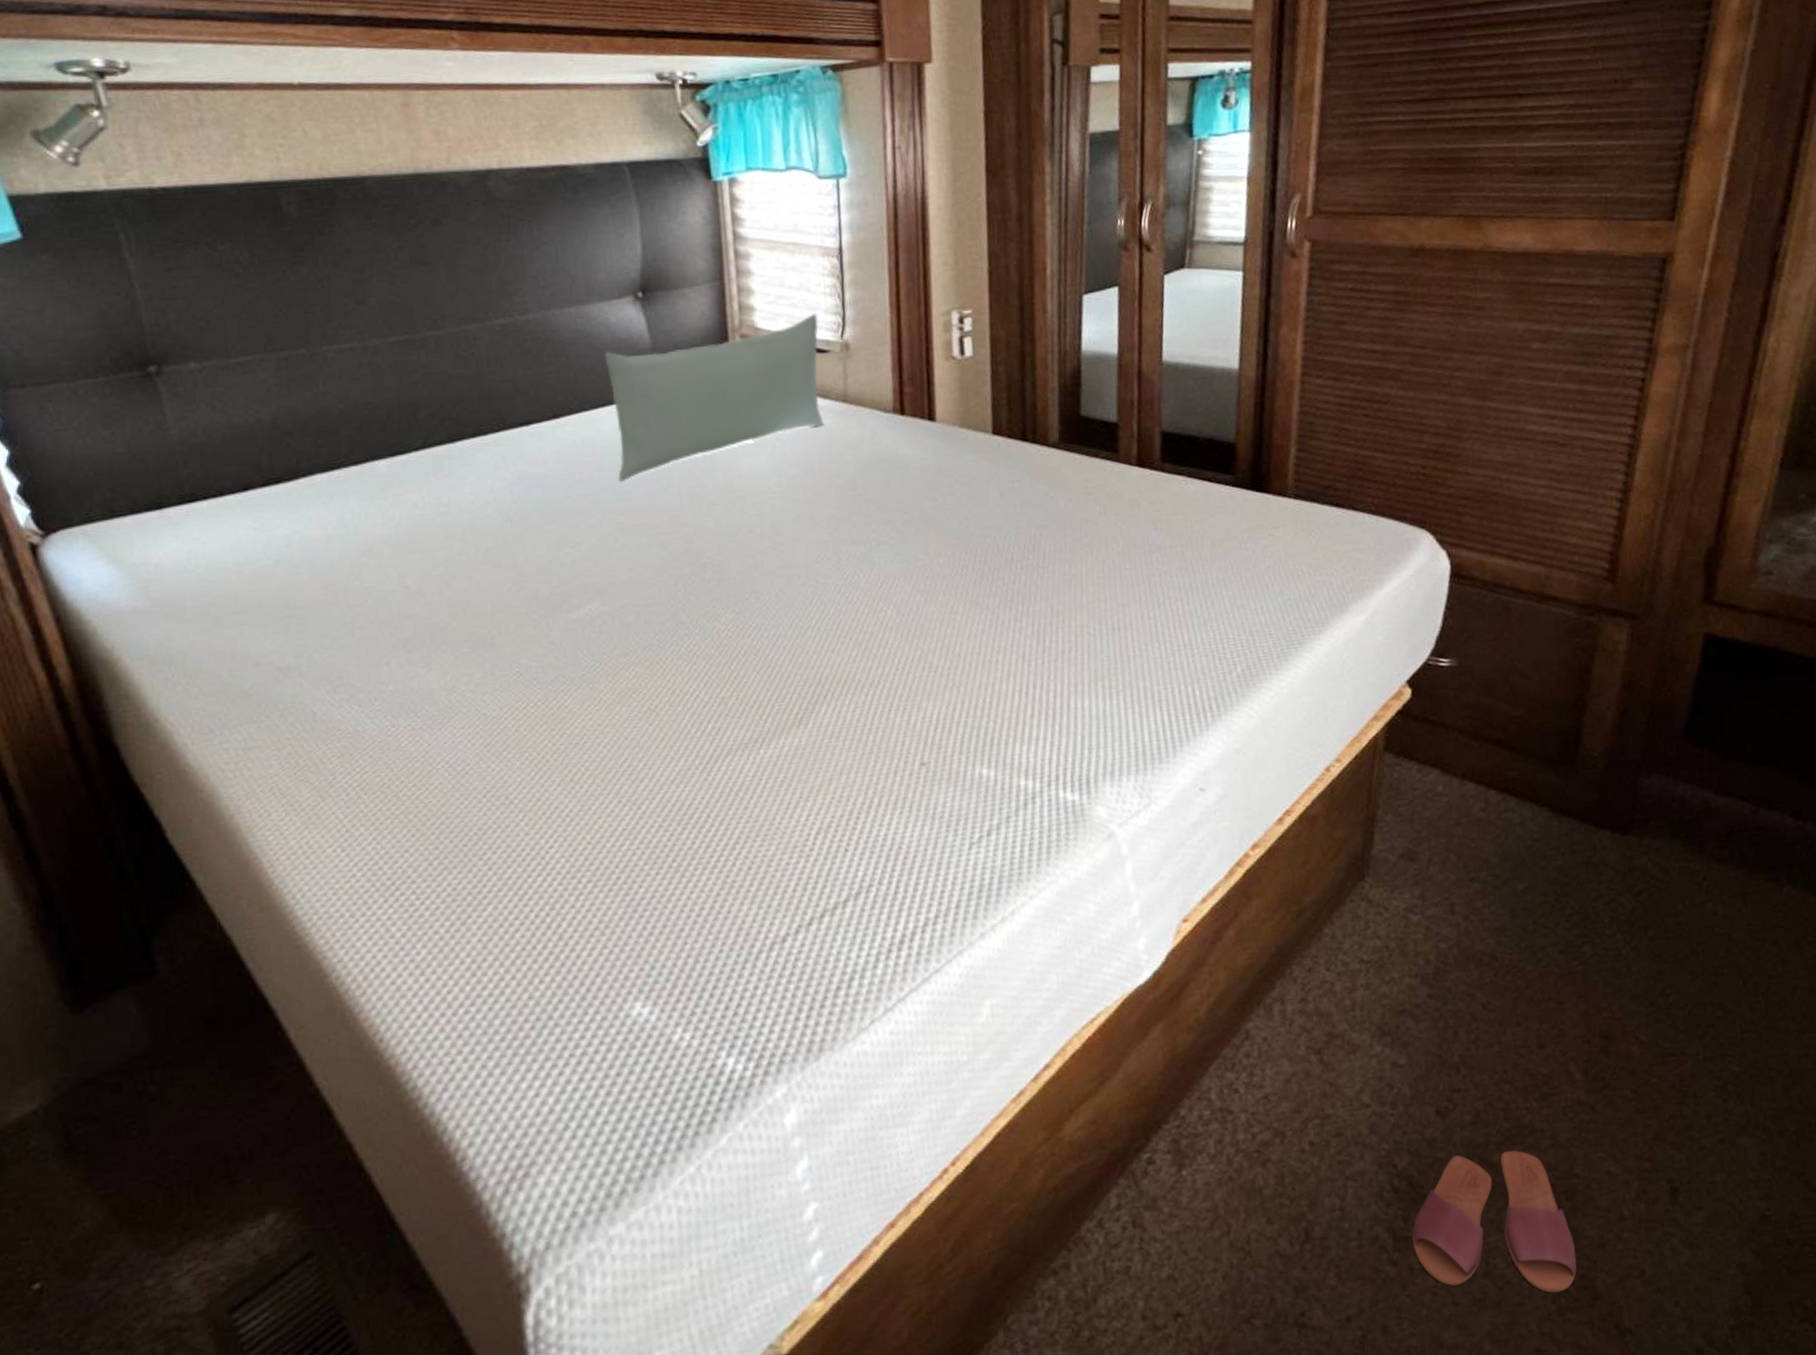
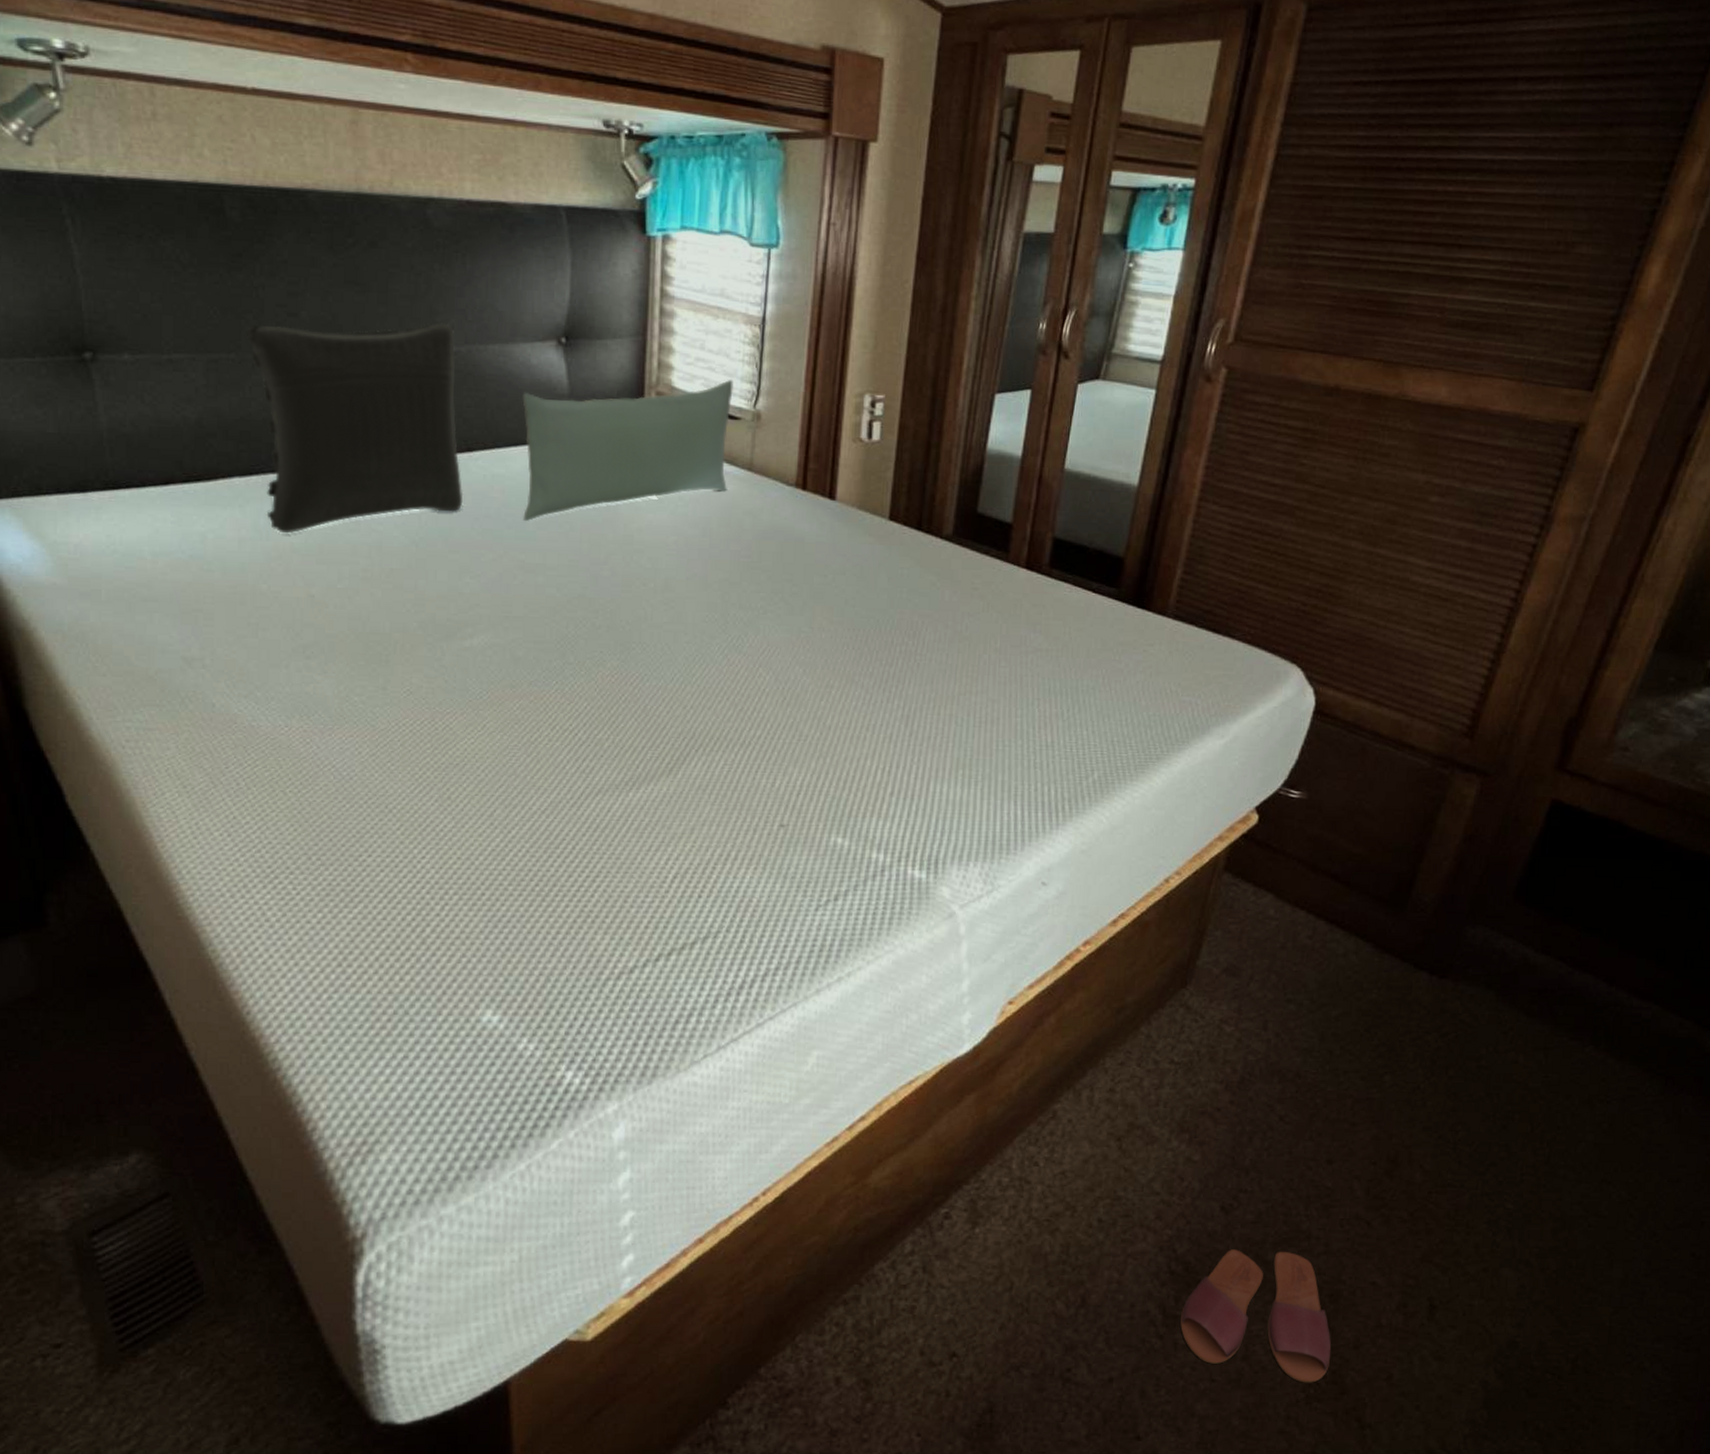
pillow: none [315,291,554,525] -> present [247,321,464,533]

